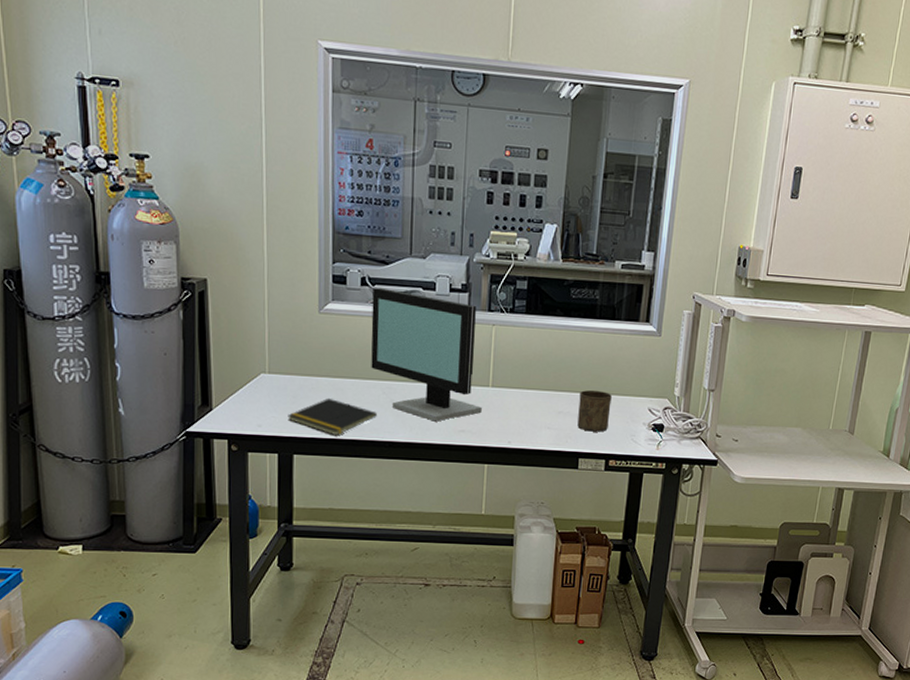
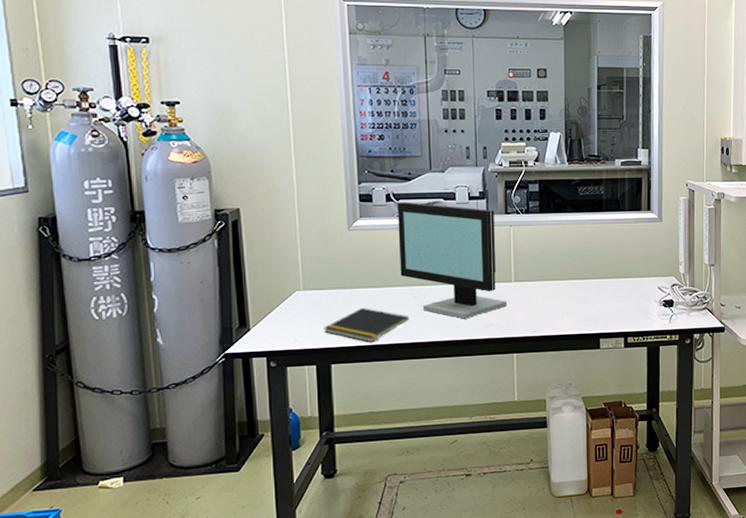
cup: present [577,390,612,432] -> none [595,275,624,313]

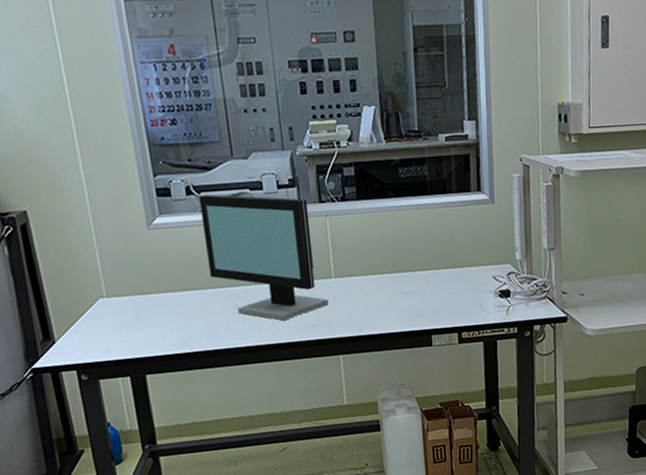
notepad: present [324,307,409,342] -> none [133,313,224,350]

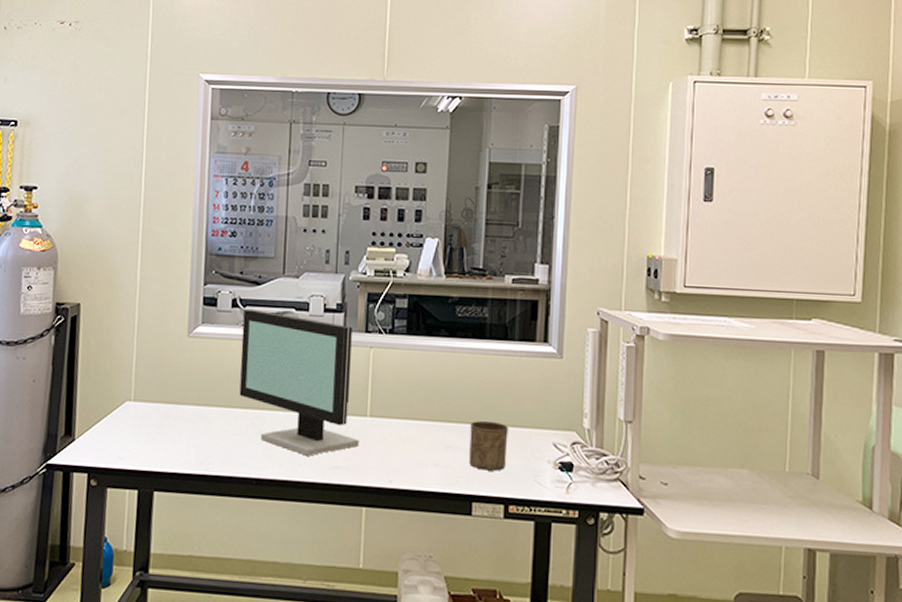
cup: none [423,265,456,308] -> present [469,420,508,471]

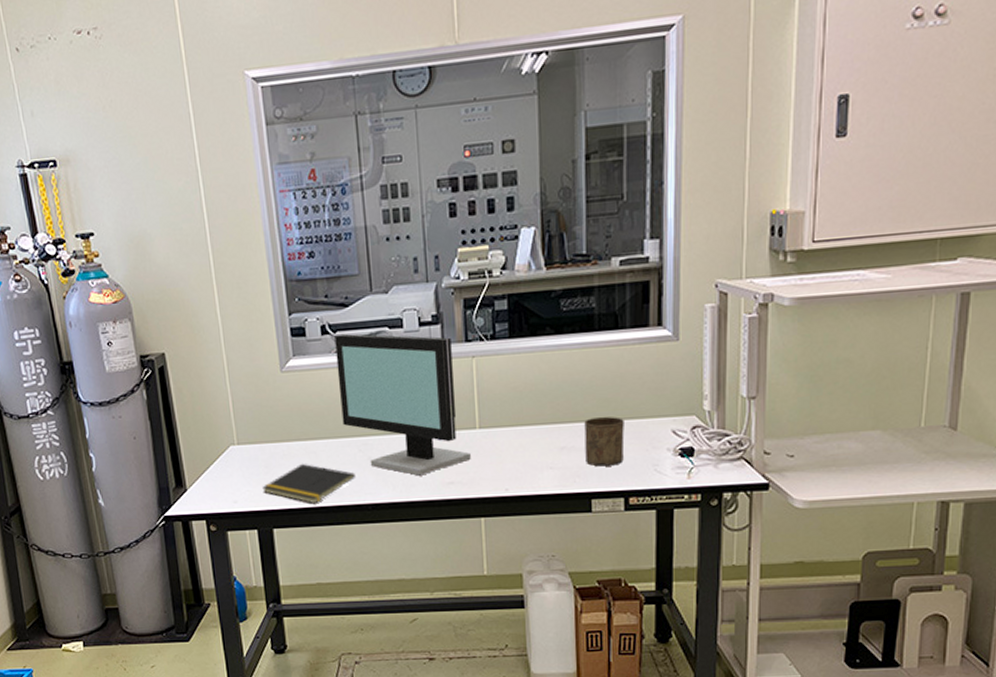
notepad: none [150,428,244,470] -> present [262,463,355,503]

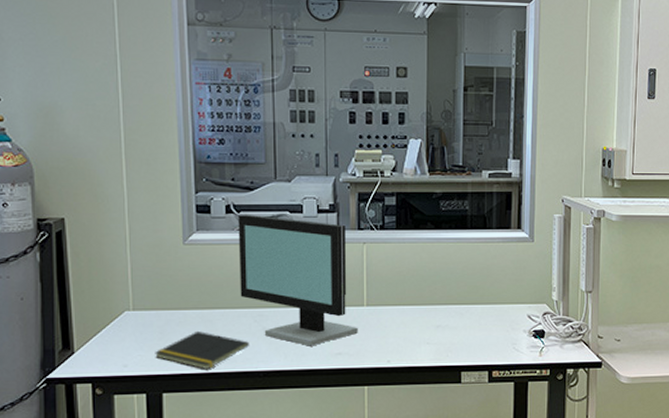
cup: present [584,416,625,467] -> none [457,300,490,344]

